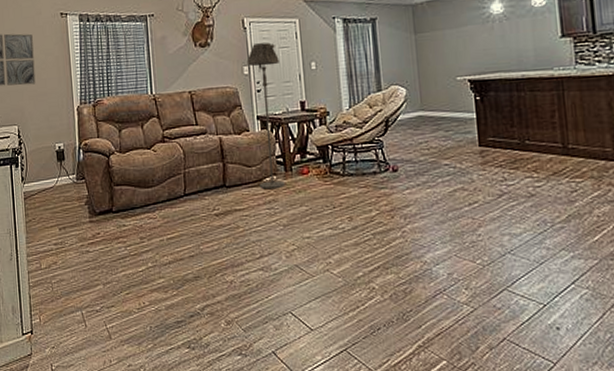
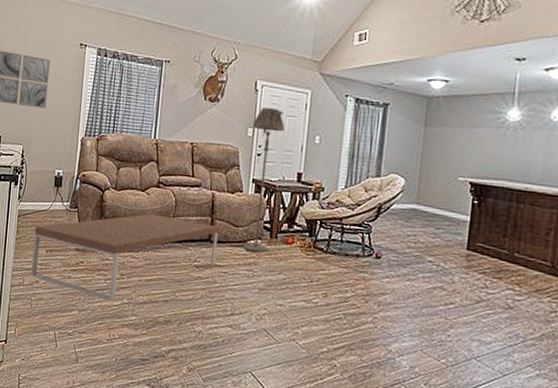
coffee table: none [43,169,235,268] -> present [31,213,219,302]

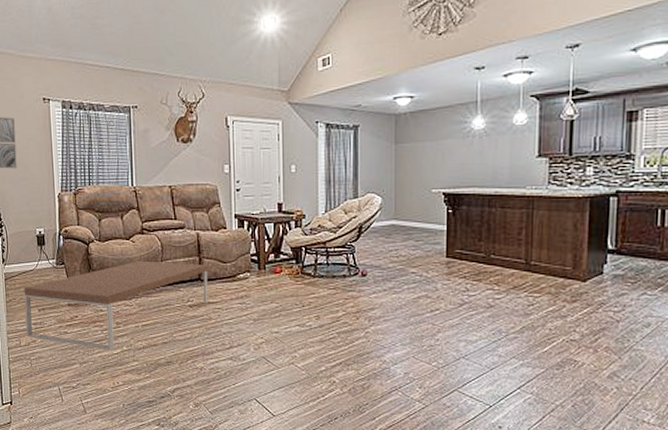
floor lamp: present [243,108,285,253] -> none [228,142,260,286]

